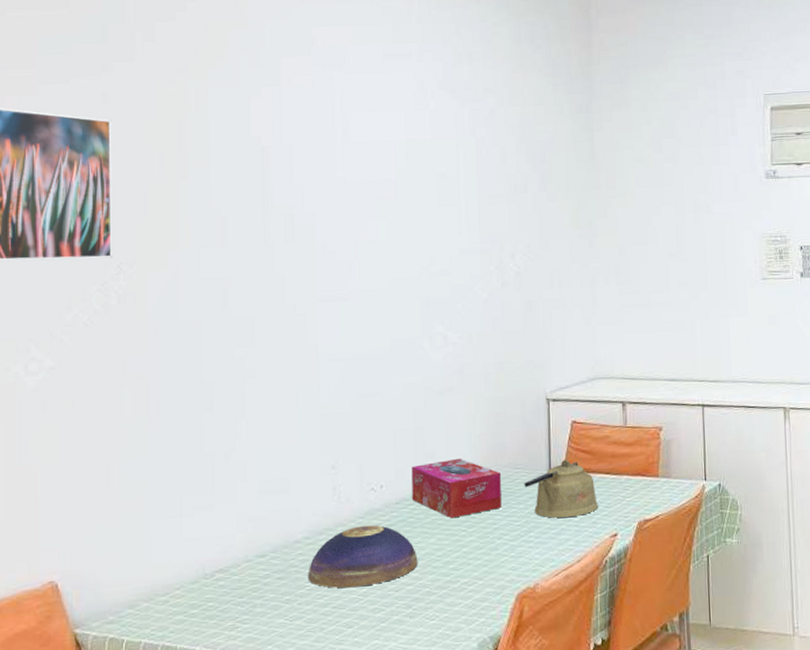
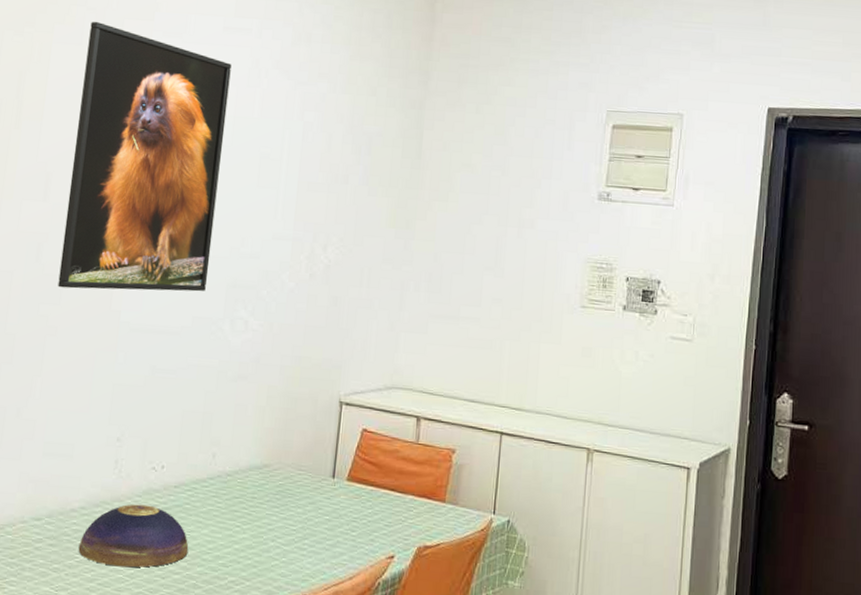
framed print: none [246,62,401,329] -> present [58,21,232,292]
tissue box: present [411,458,502,519] -> none [191,449,283,512]
kettle: present [524,460,598,518] -> none [305,469,378,531]

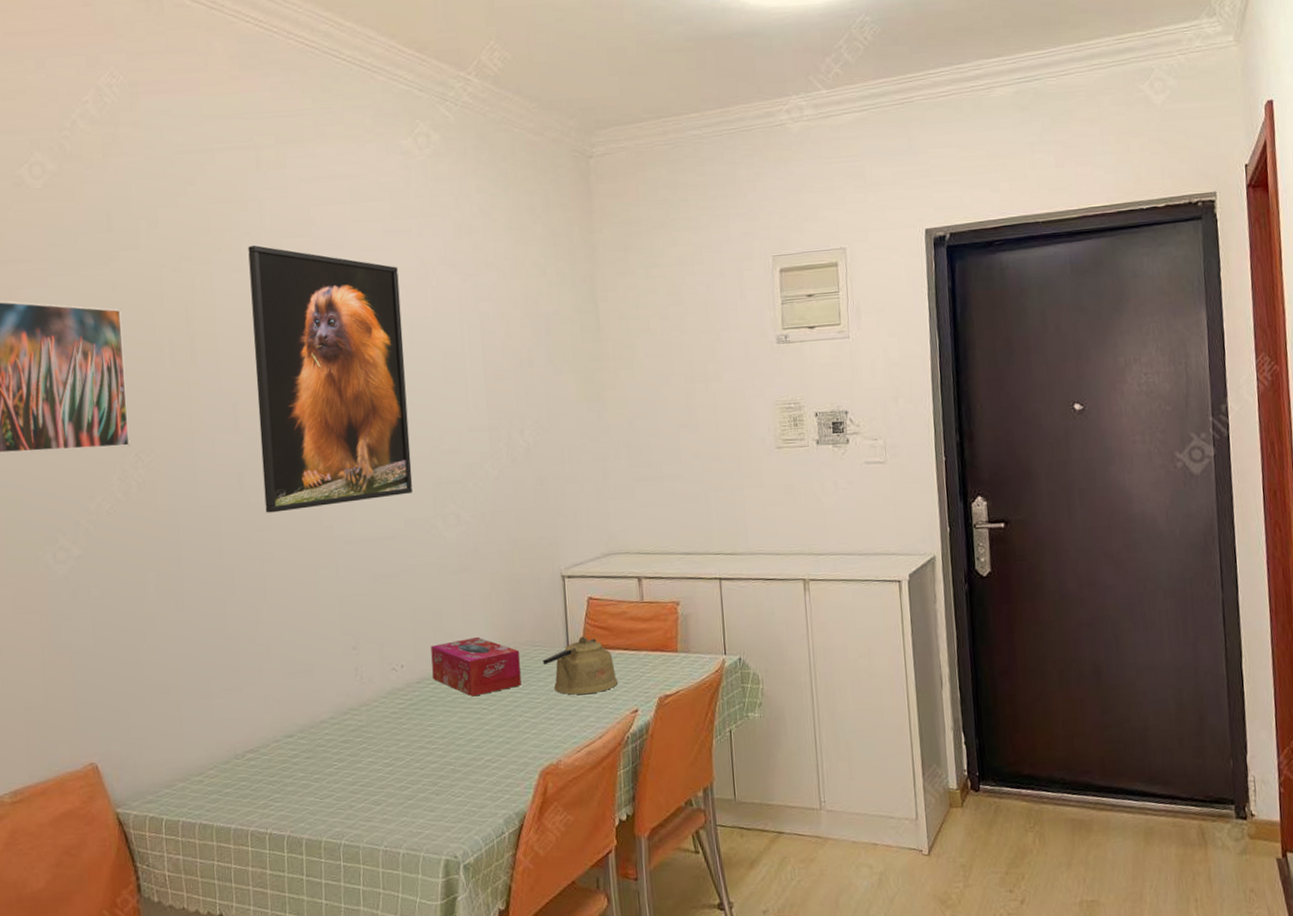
decorative bowl: present [78,504,189,568] -> none [335,704,442,767]
tissue box: none [191,449,283,512] -> present [431,636,522,697]
kettle: none [305,469,378,531] -> present [542,636,618,695]

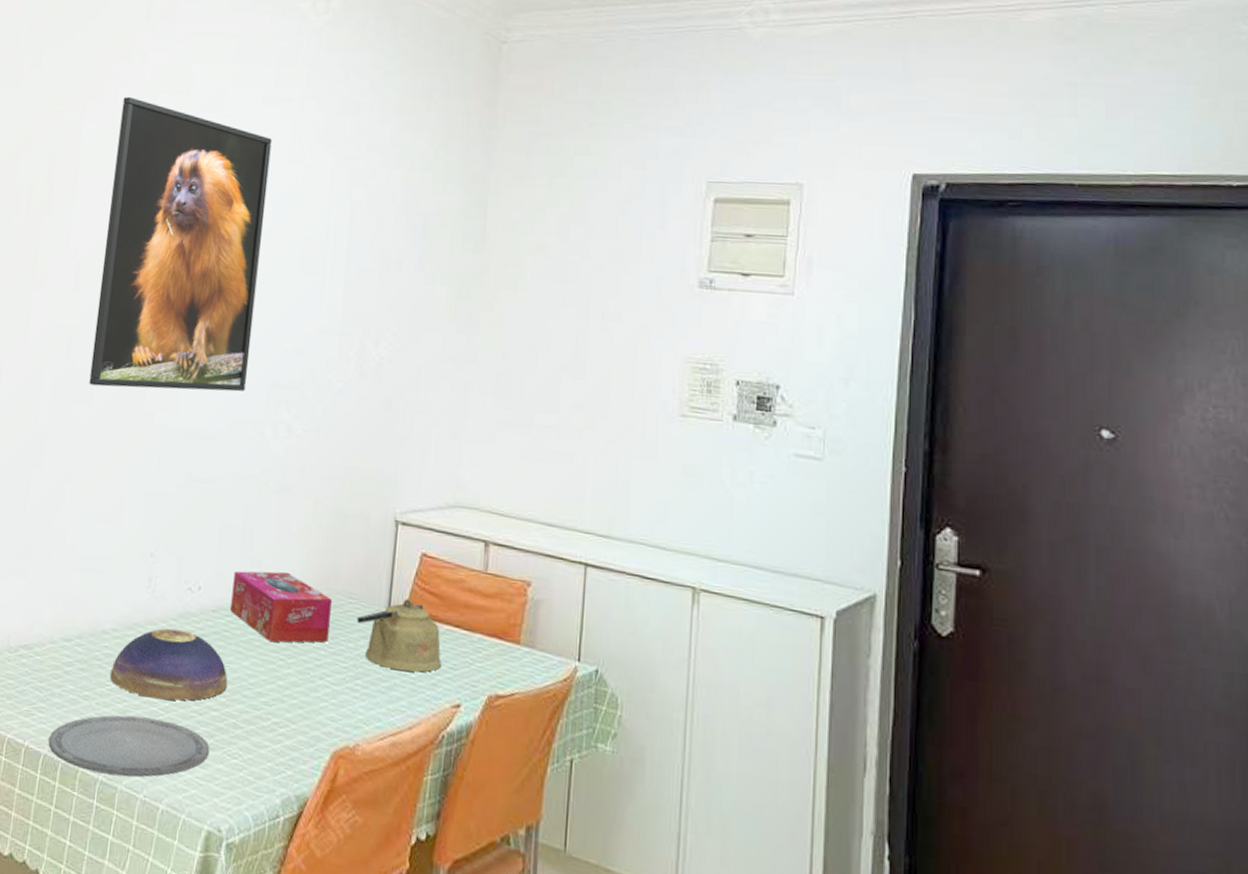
plate: none [289,781,436,839] -> present [48,714,210,778]
decorative bowl: none [335,704,442,767] -> present [110,628,228,701]

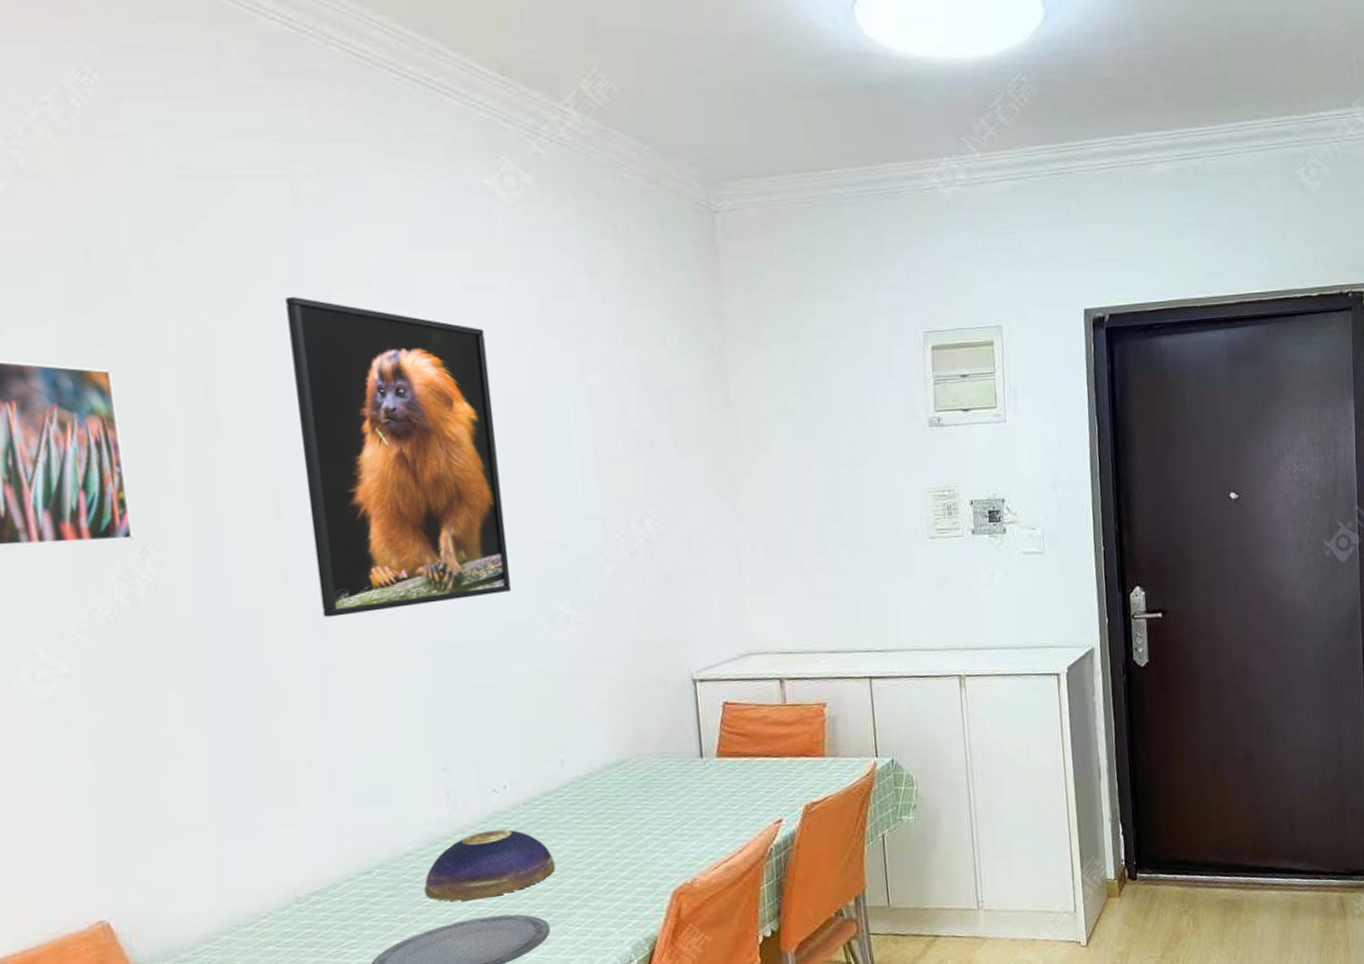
tissue box: present [230,570,332,643] -> none [539,749,649,816]
kettle: present [357,599,441,673] -> none [672,744,759,808]

